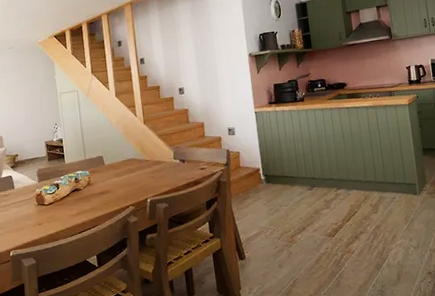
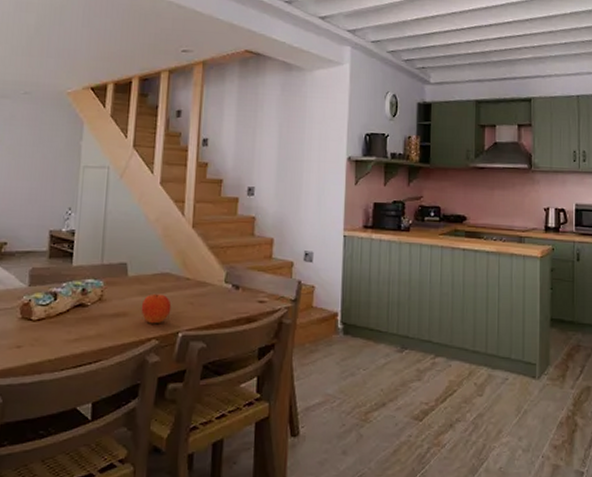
fruit: none [118,174,140,196] -> present [141,293,172,324]

